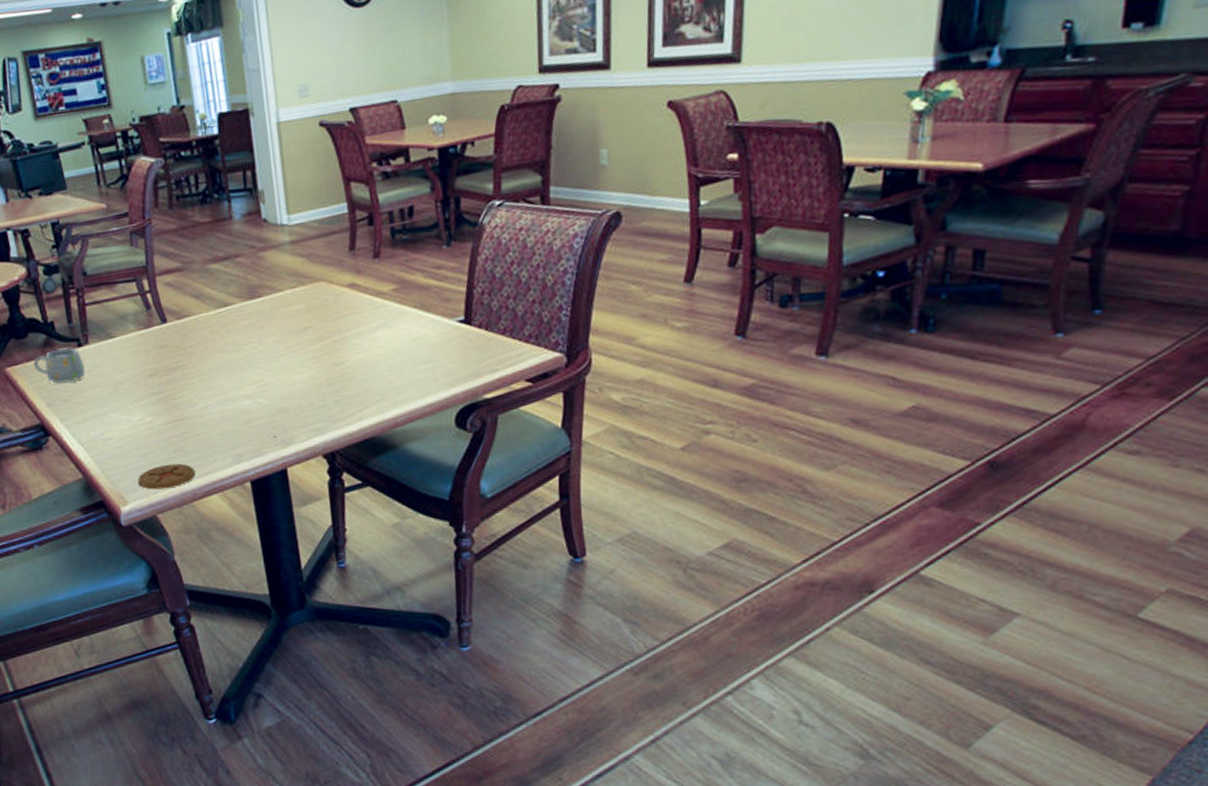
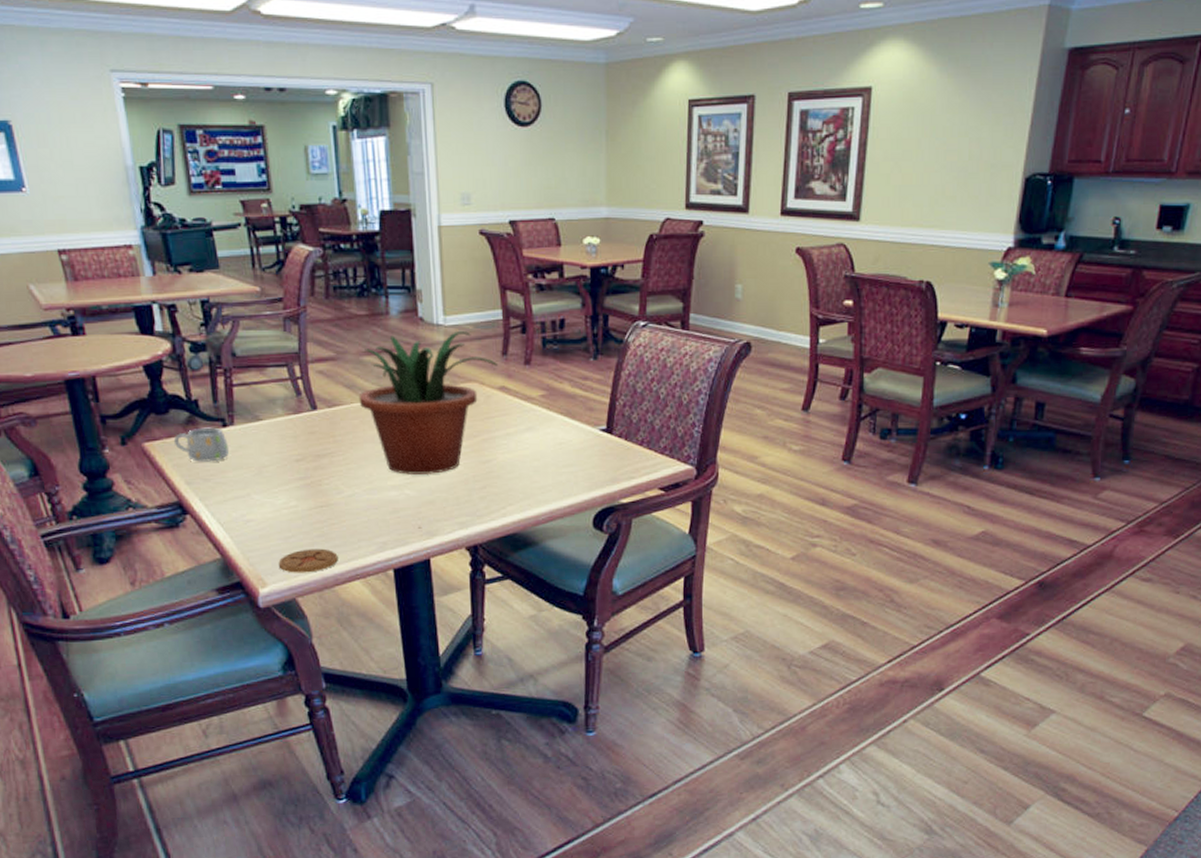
potted plant: none [206,228,345,383] -> present [358,330,497,476]

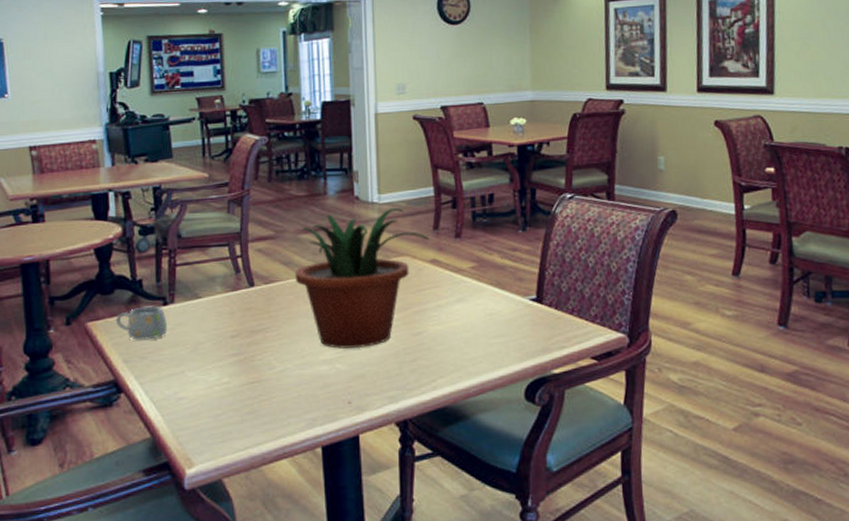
coaster: present [278,548,338,573] -> none [207,426,267,452]

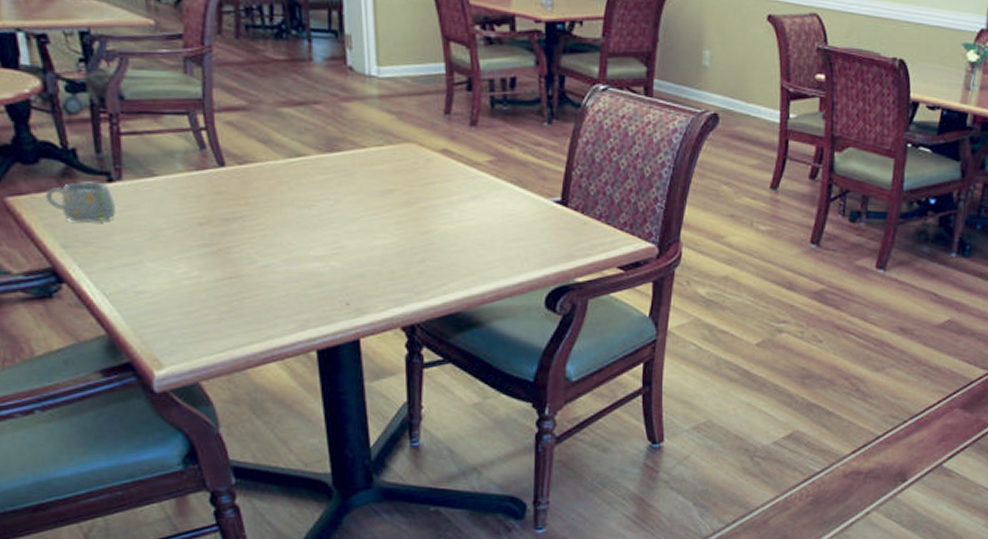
potted plant: present [295,207,429,349] -> none [275,83,439,246]

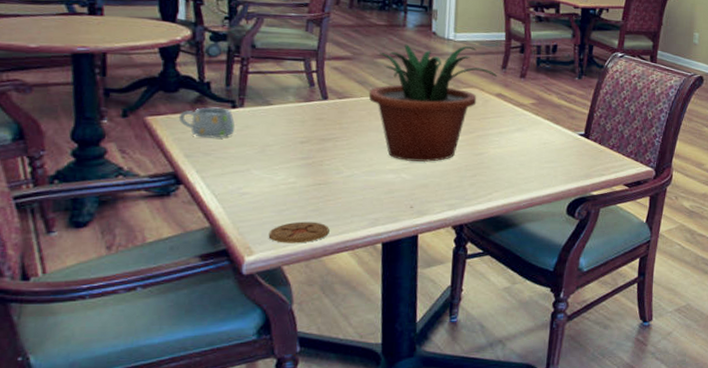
coaster: none [177,326,251,353] -> present [268,221,330,244]
potted plant: none [275,83,439,246] -> present [368,44,497,163]

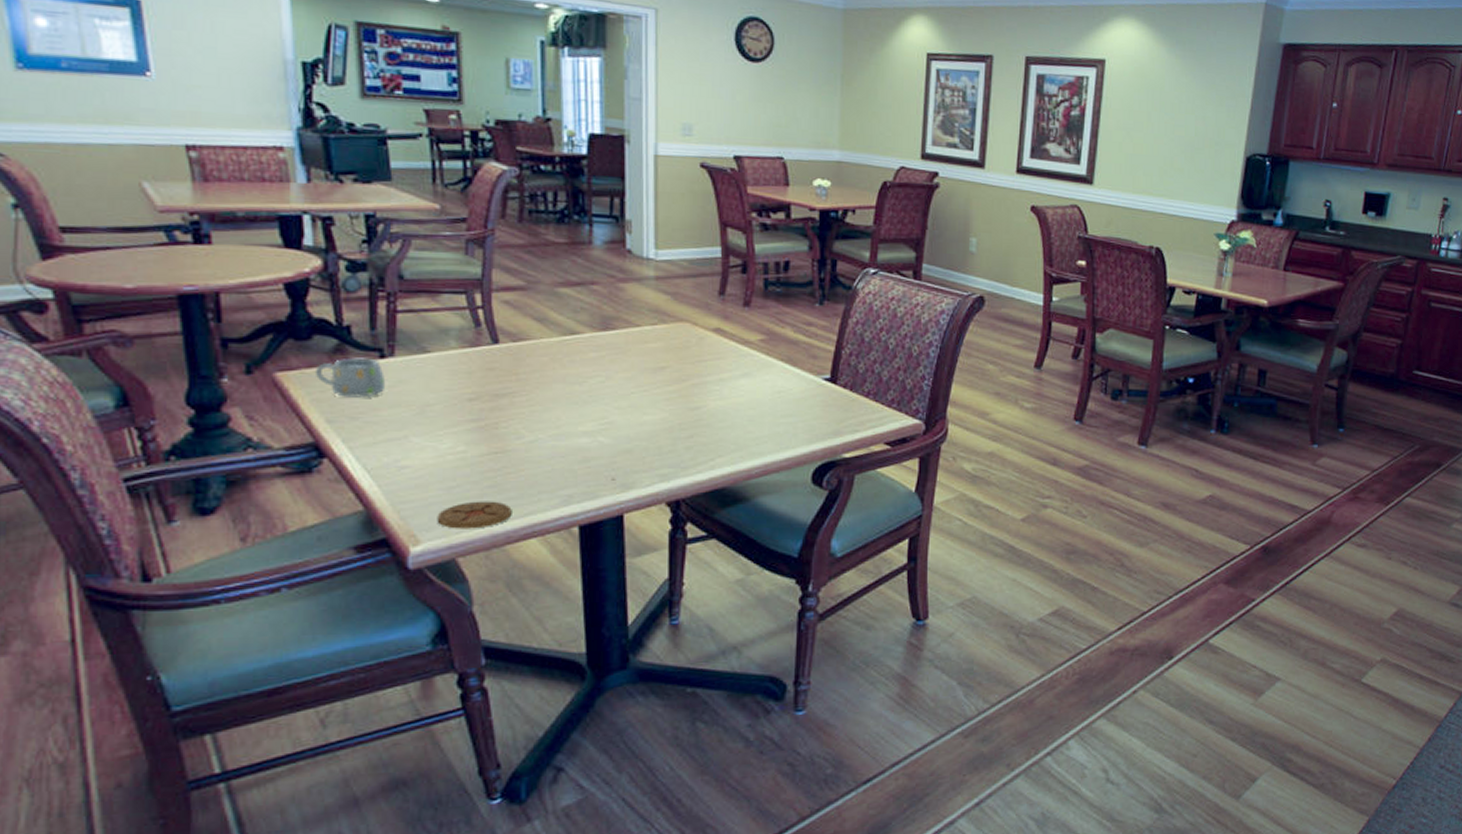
potted plant: present [368,44,497,163] -> none [550,266,713,422]

